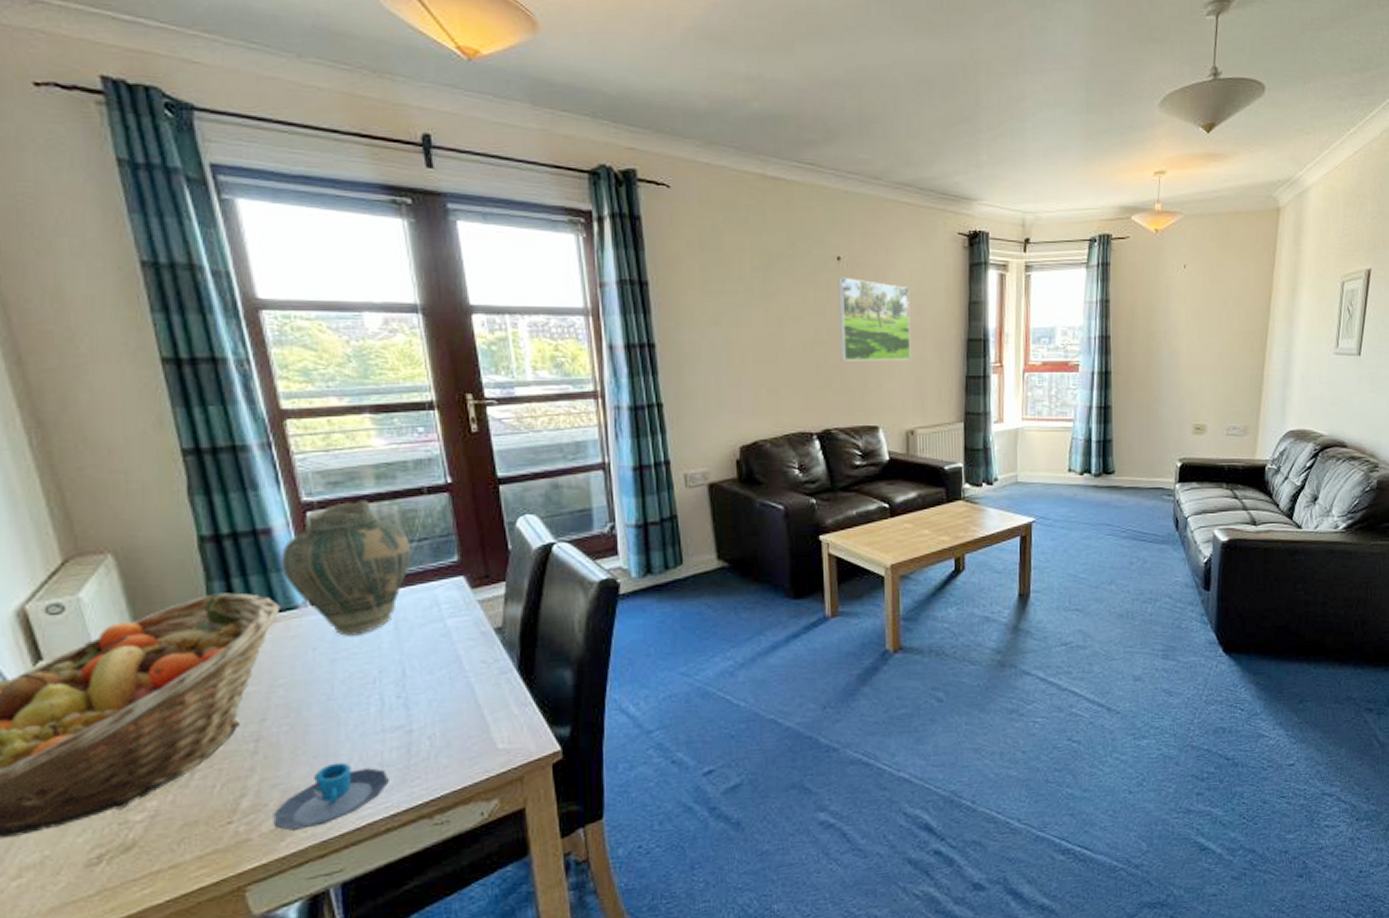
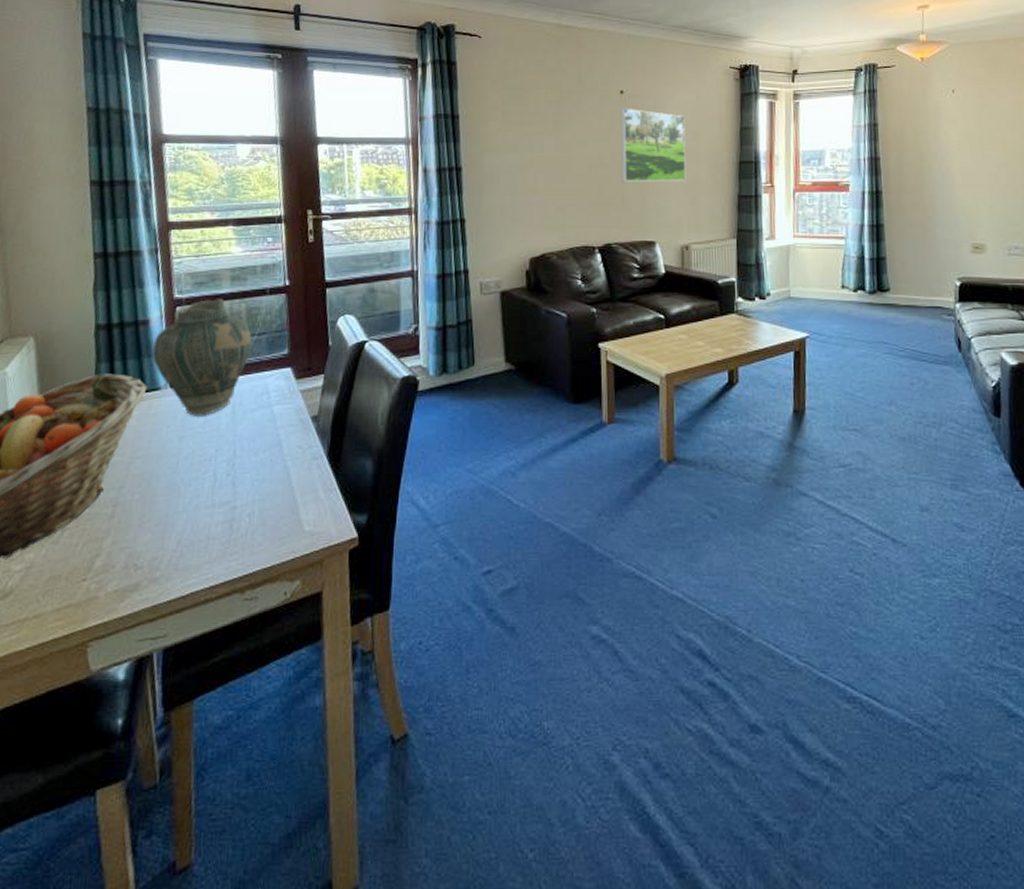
mug: present [273,762,389,831] -> none [117,532,213,592]

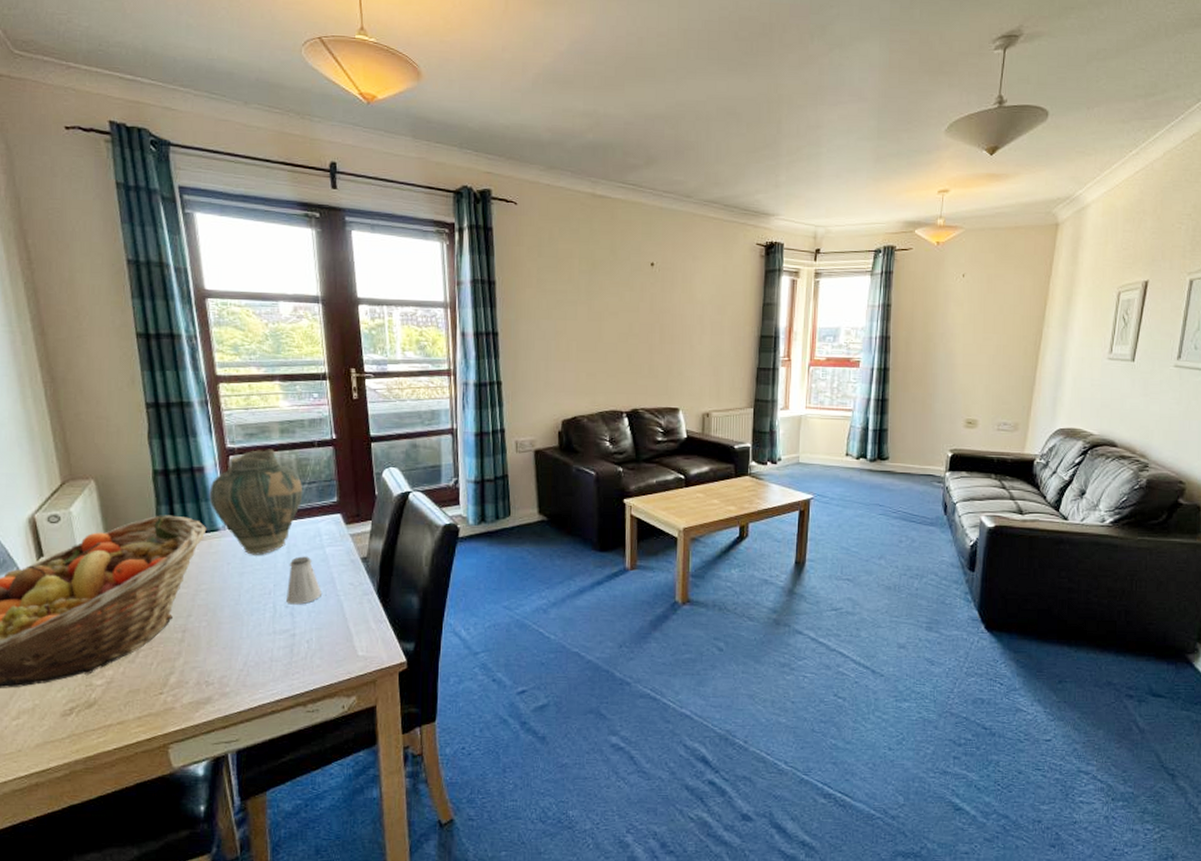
saltshaker: none [228,416,267,472] -> present [286,556,322,605]
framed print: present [620,108,686,182] -> none [650,280,712,353]

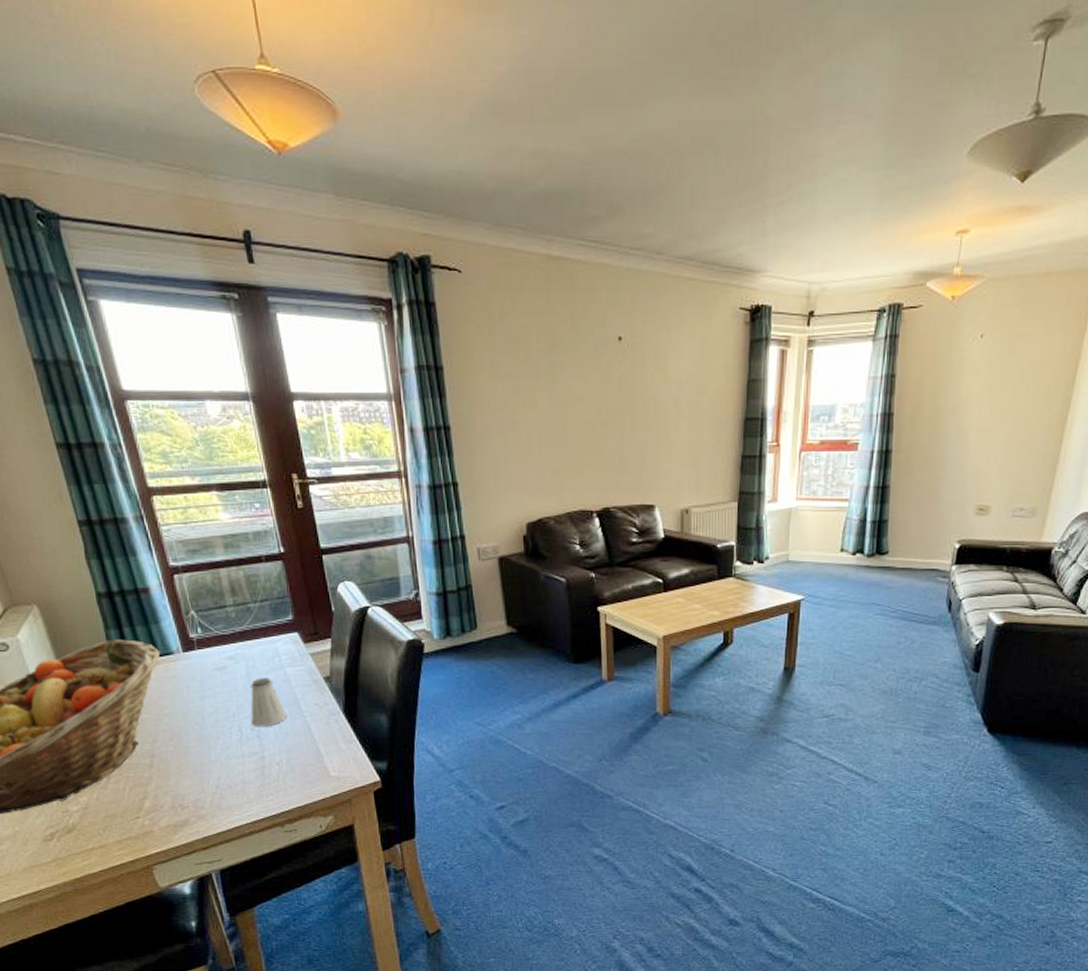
vase: present [209,449,303,555] -> none [157,566,257,678]

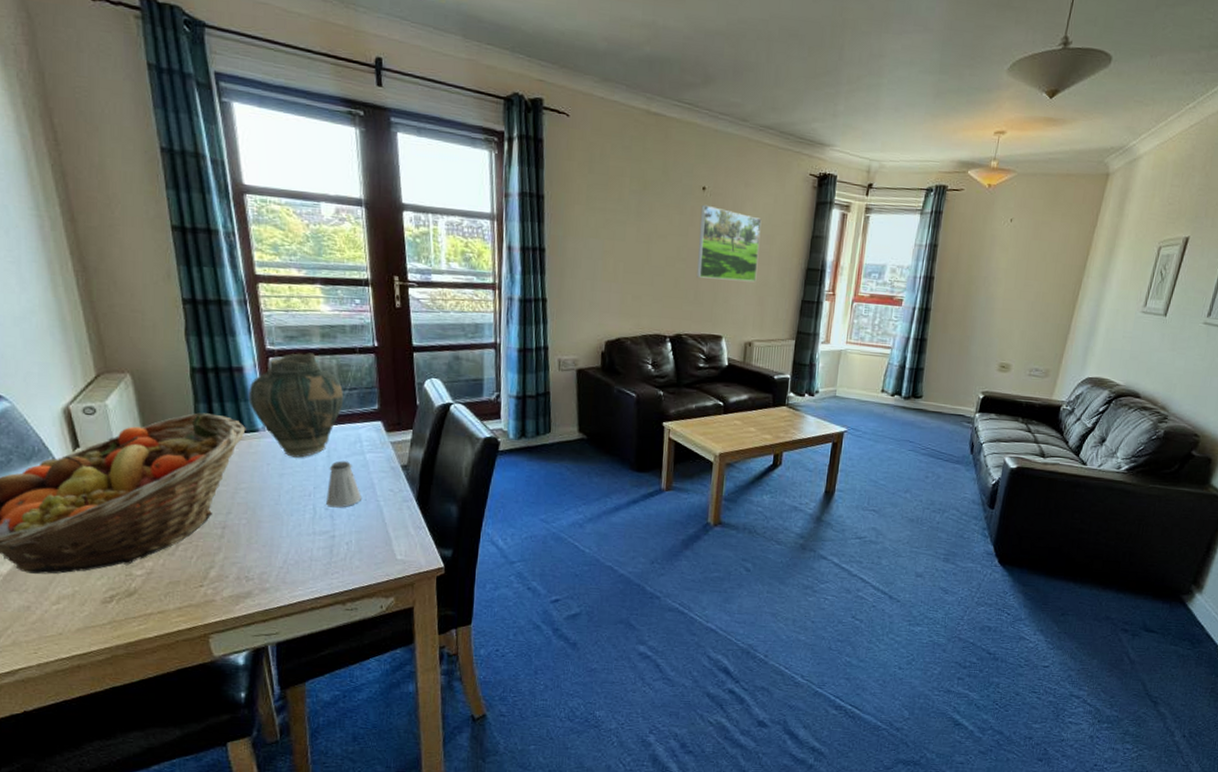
vase: none [157,566,257,678] -> present [248,352,344,458]
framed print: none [618,357,689,441] -> present [697,204,762,282]

